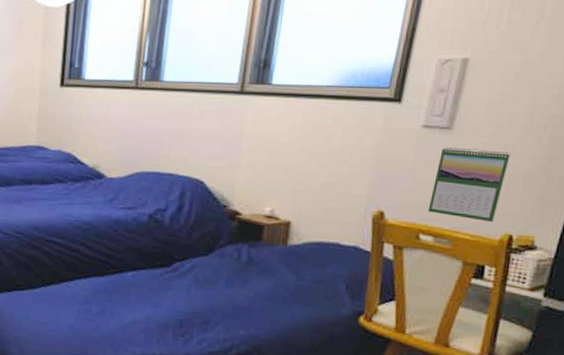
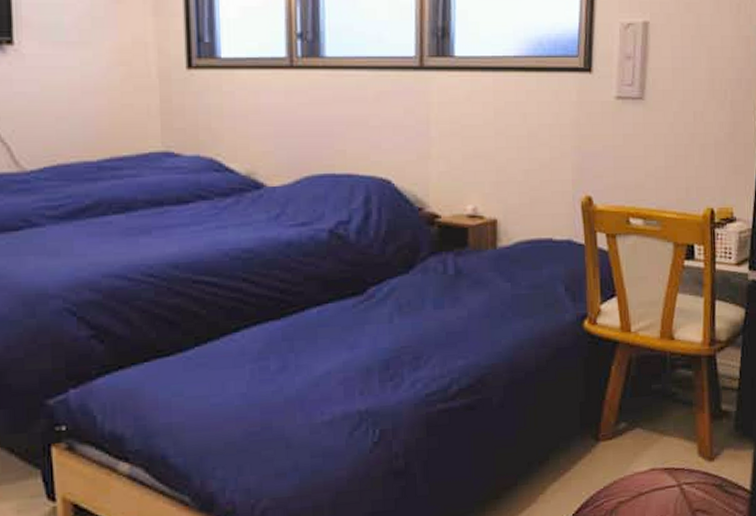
calendar: present [428,147,511,222] -> none [633,118,700,197]

